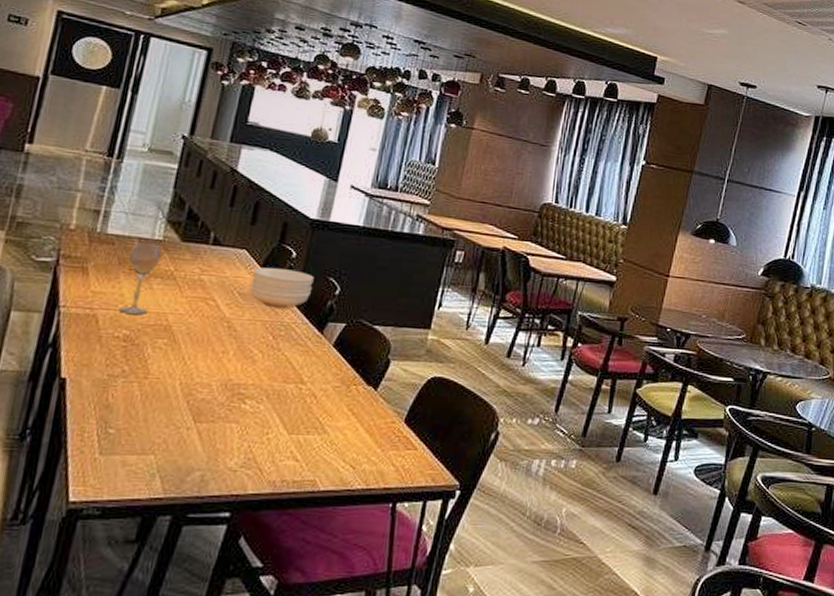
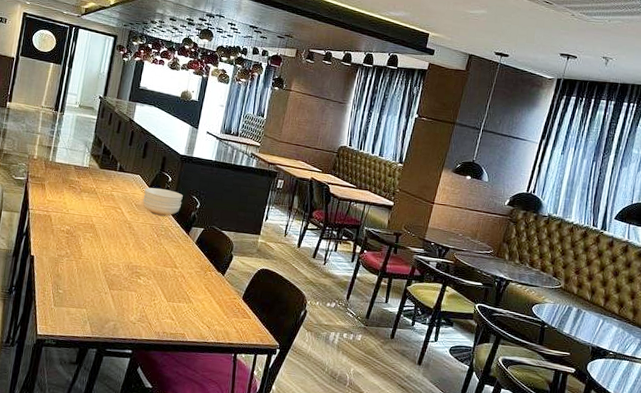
wineglass: present [119,241,162,315] -> none [63,167,88,217]

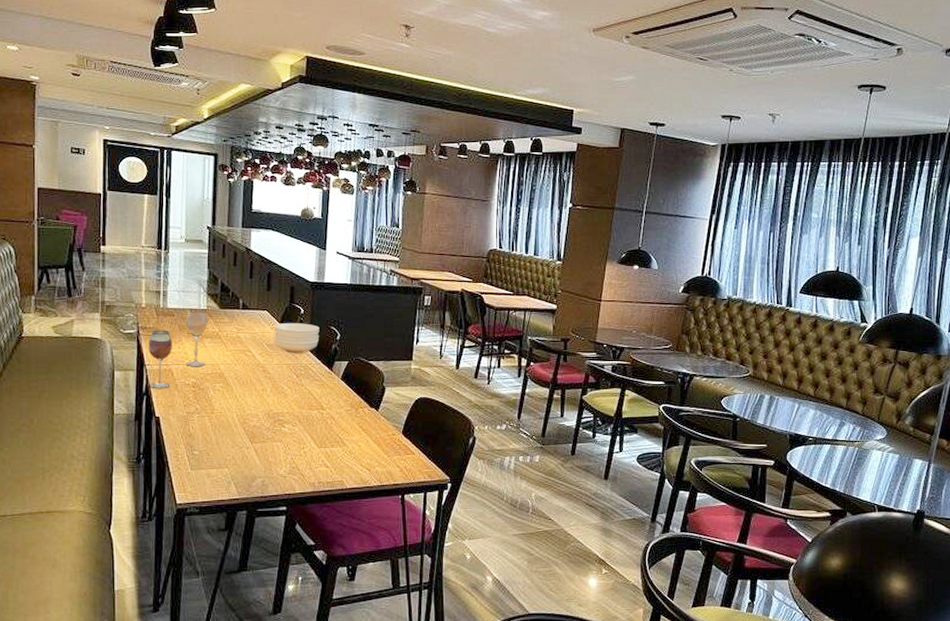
wineglass: none [29,179,56,232] -> present [148,330,173,388]
wineglass: none [63,167,88,217] -> present [186,311,208,367]

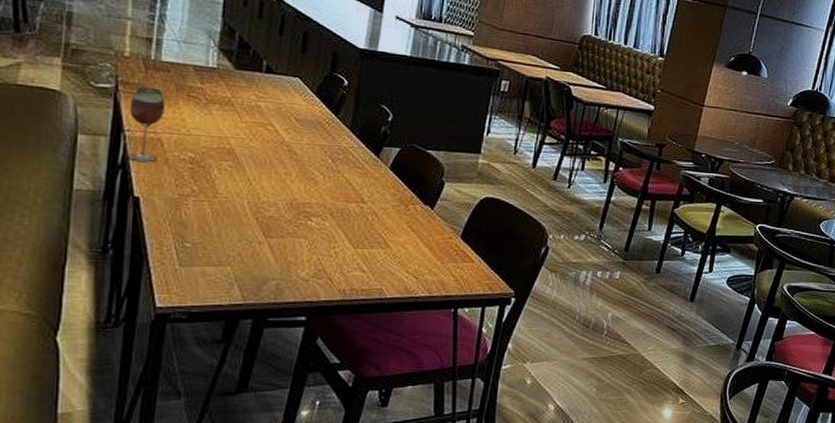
wineglass: present [186,311,208,367] -> none [182,68,217,139]
bowl: present [274,323,320,354] -> none [306,95,367,134]

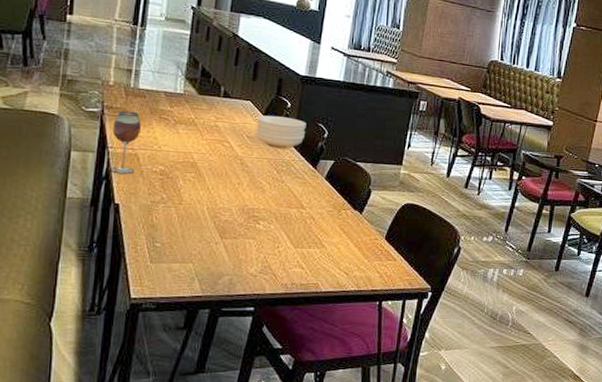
bowl: none [306,95,367,134] -> present [256,115,307,149]

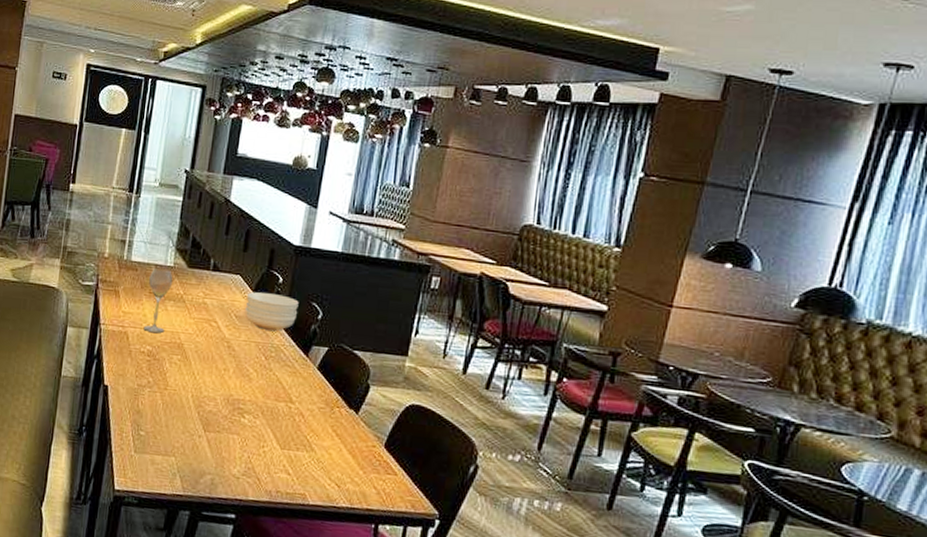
wineglass: present [110,110,142,174] -> none [101,284,133,353]
wineglass: none [154,94,184,154] -> present [143,267,173,334]

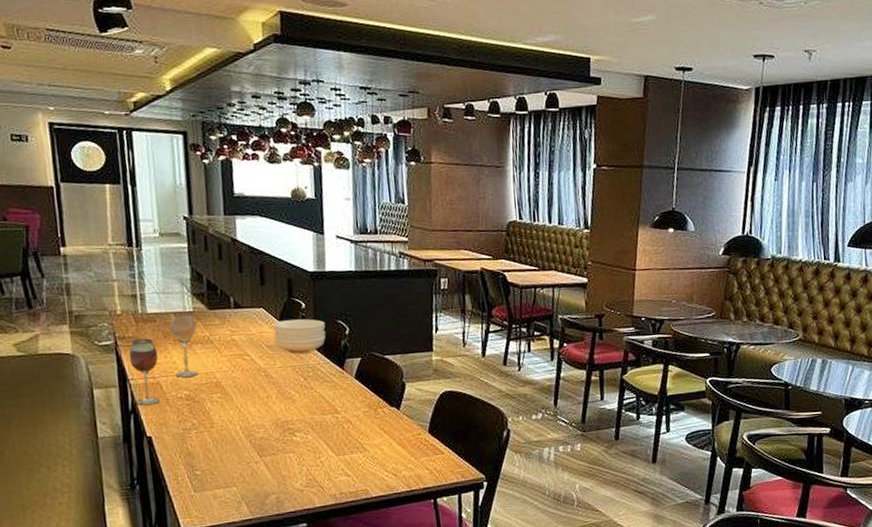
wineglass: none [101,284,133,353] -> present [128,338,159,405]

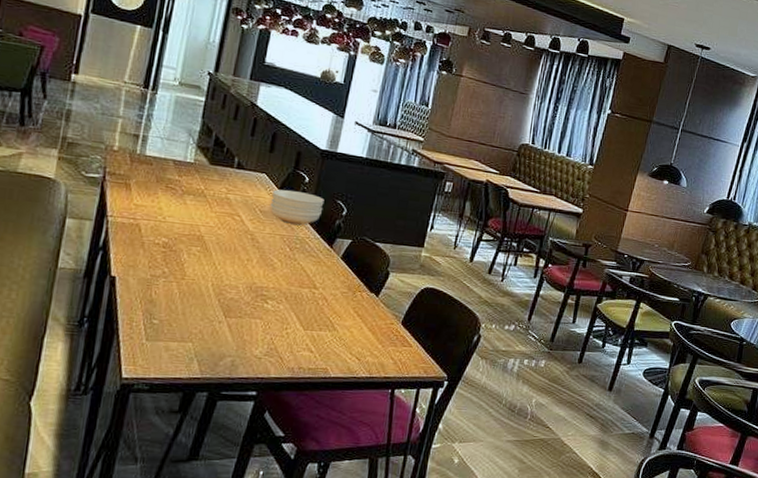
wineglass: present [128,338,159,405] -> none [108,177,147,245]
wineglass: present [170,314,198,378] -> none [158,162,193,226]

